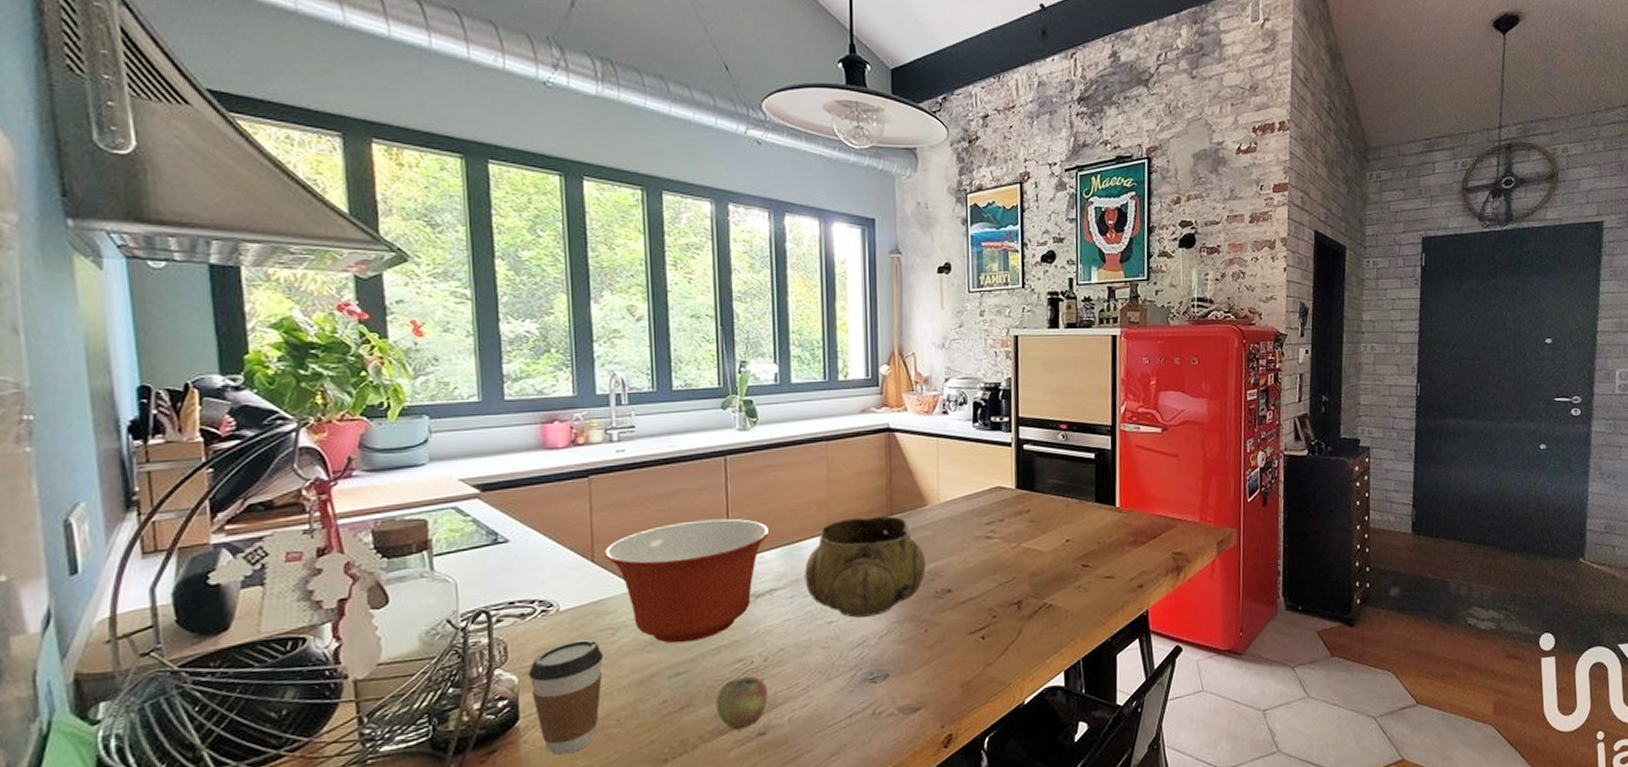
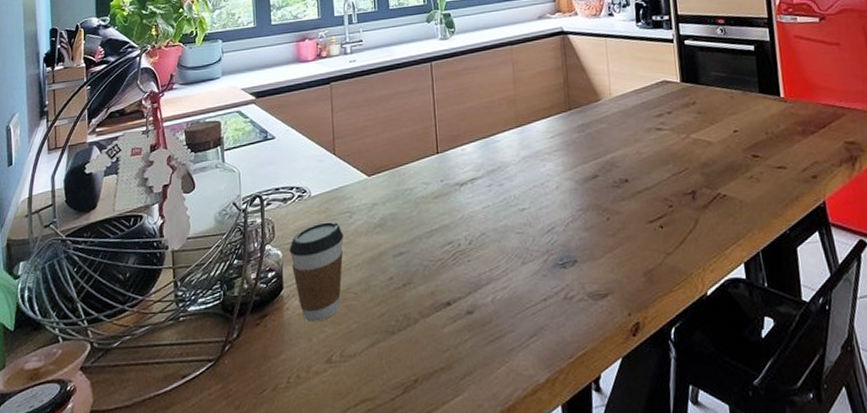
mixing bowl: present [605,518,770,643] -> none [343,116,469,226]
apple: present [715,676,768,730] -> none [431,258,474,308]
decorative bowl: present [805,516,927,618] -> none [499,110,604,206]

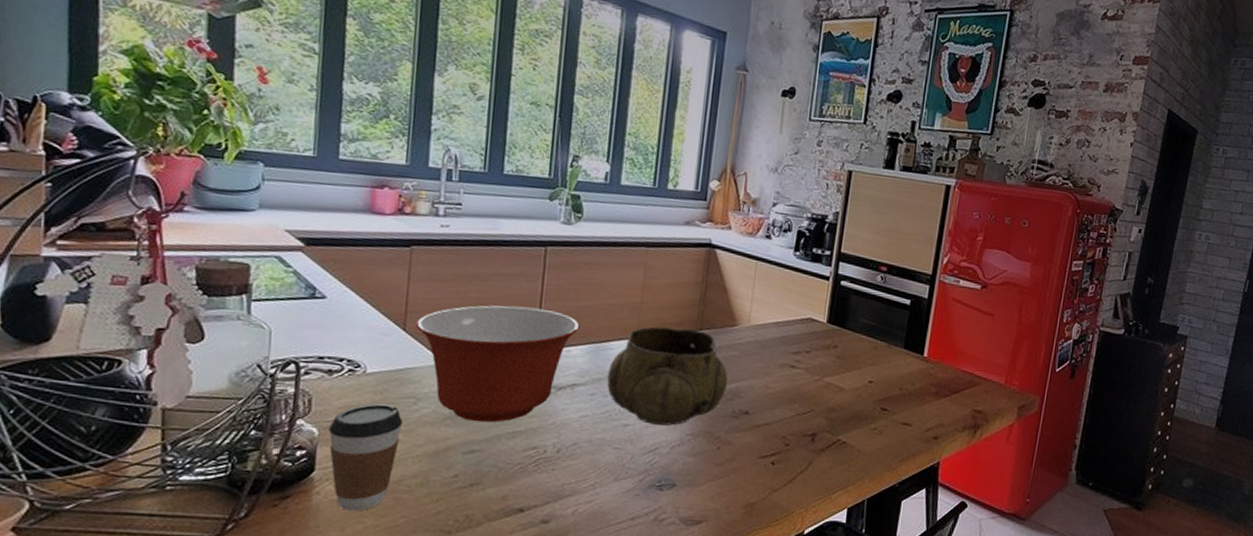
mixing bowl: none [343,116,469,226] -> present [416,305,580,423]
decorative bowl: none [499,110,604,206] -> present [607,326,729,426]

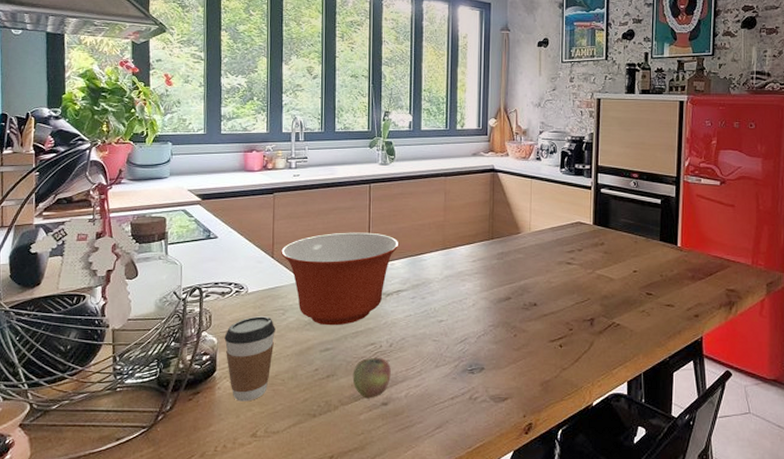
apple: none [504,464,556,515] -> present [352,357,391,399]
decorative bowl: present [607,326,729,426] -> none [423,239,518,319]

